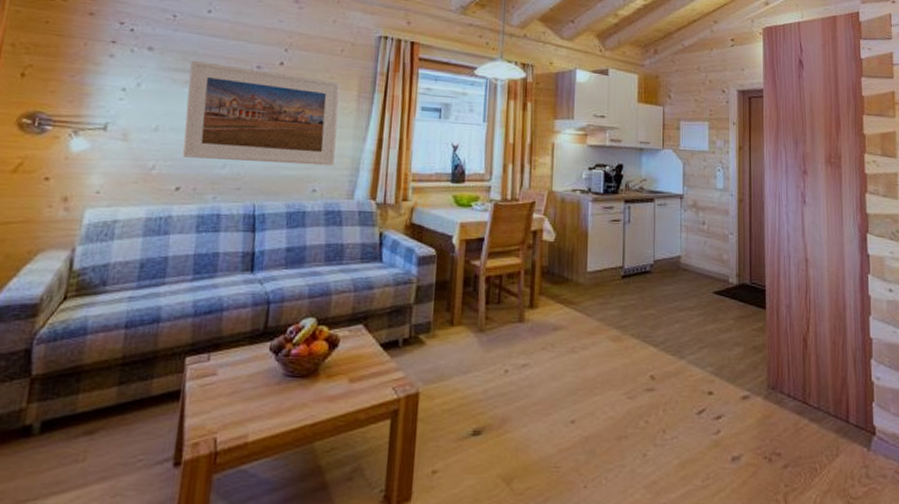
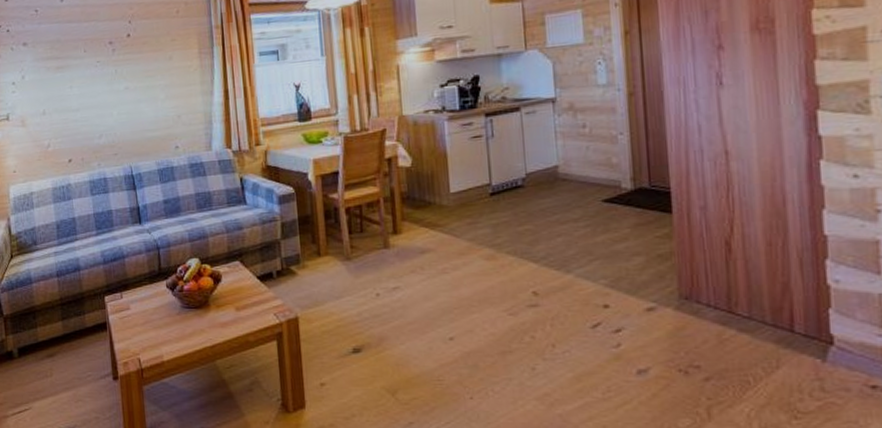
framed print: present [181,61,340,166] -> none [57,43,190,133]

